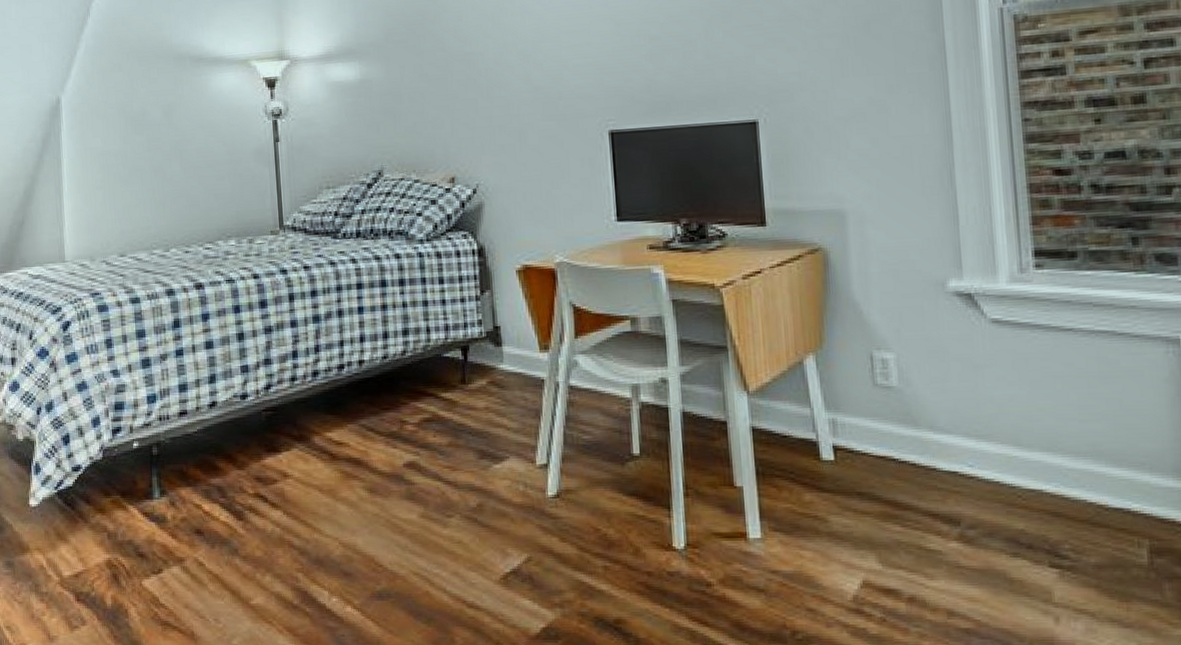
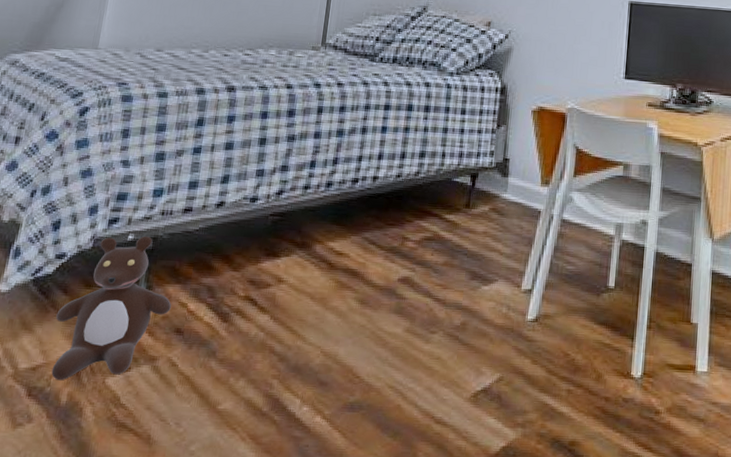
stuffed animal: none [85,442,187,585] -> present [51,236,171,381]

